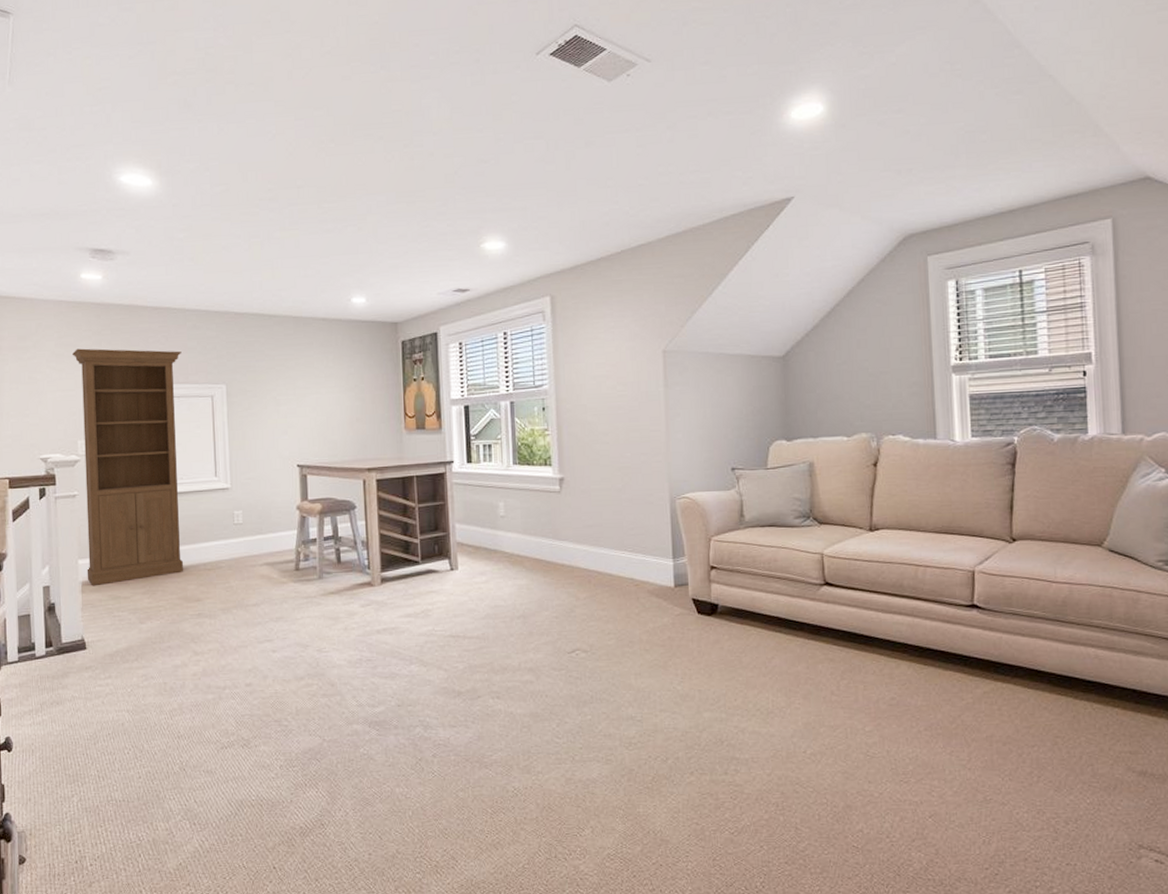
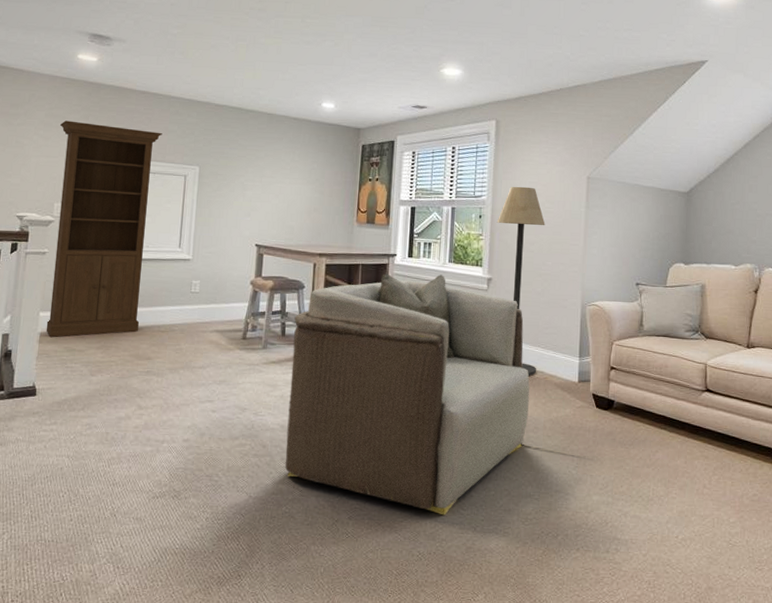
armchair: none [349,479,621,746] -> present [285,273,530,516]
floor lamp: none [563,369,626,584] -> present [497,186,545,376]

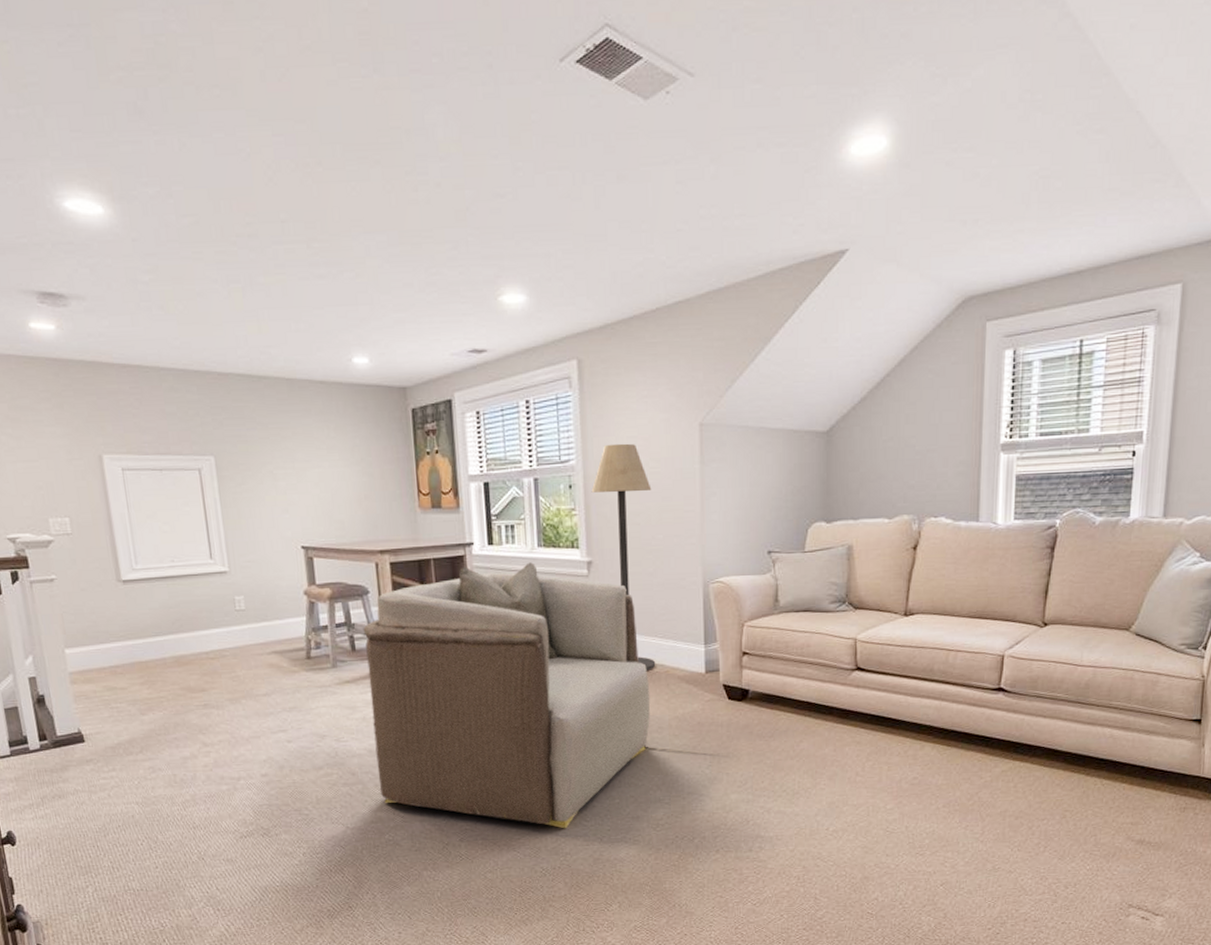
bookcase: present [46,120,162,338] -> none [29,412,185,677]

